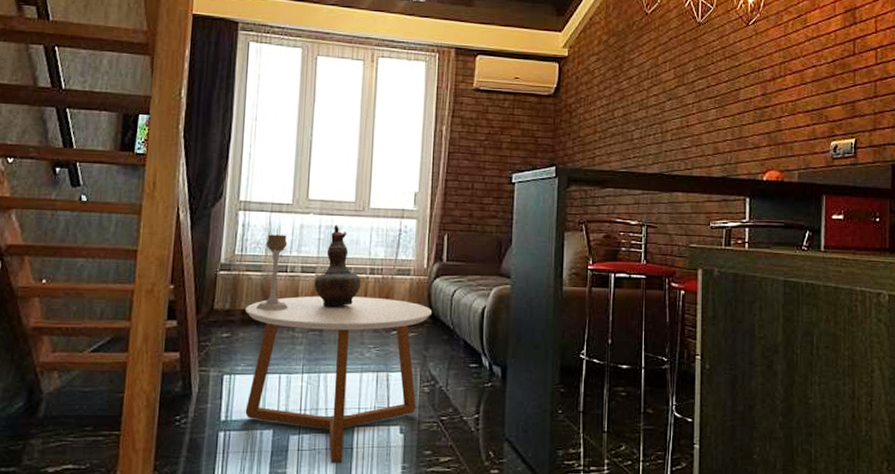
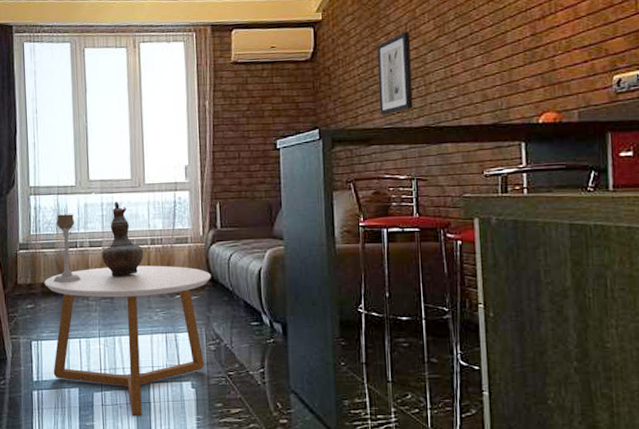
wall art: none [617,78,652,159] -> present [377,32,413,116]

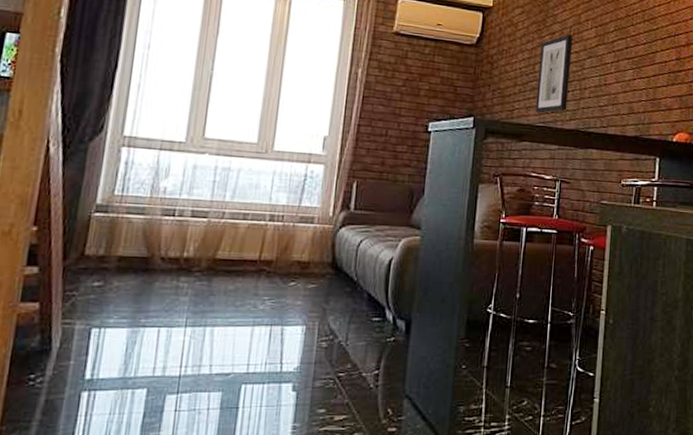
coffee table: present [45,265,212,417] -> none [115,242,336,425]
candle holder: present [54,214,81,283] -> none [136,174,177,258]
decorative vase: present [102,201,144,276] -> none [205,167,259,255]

